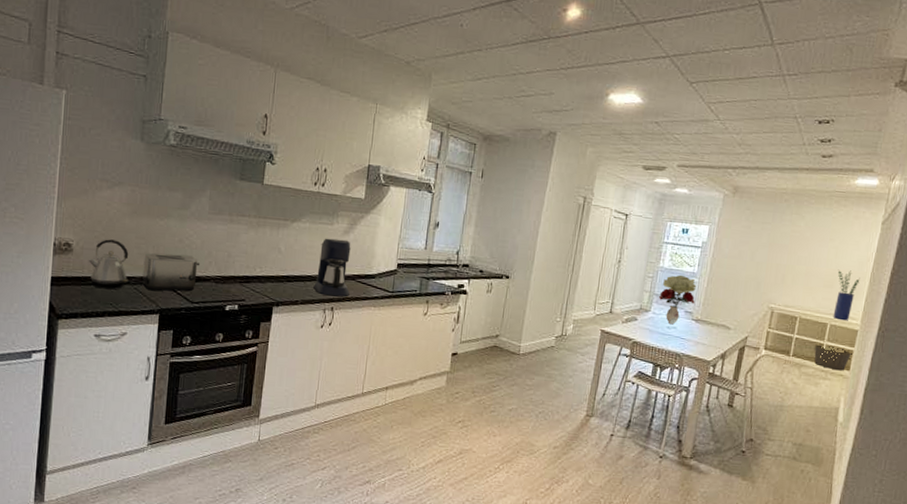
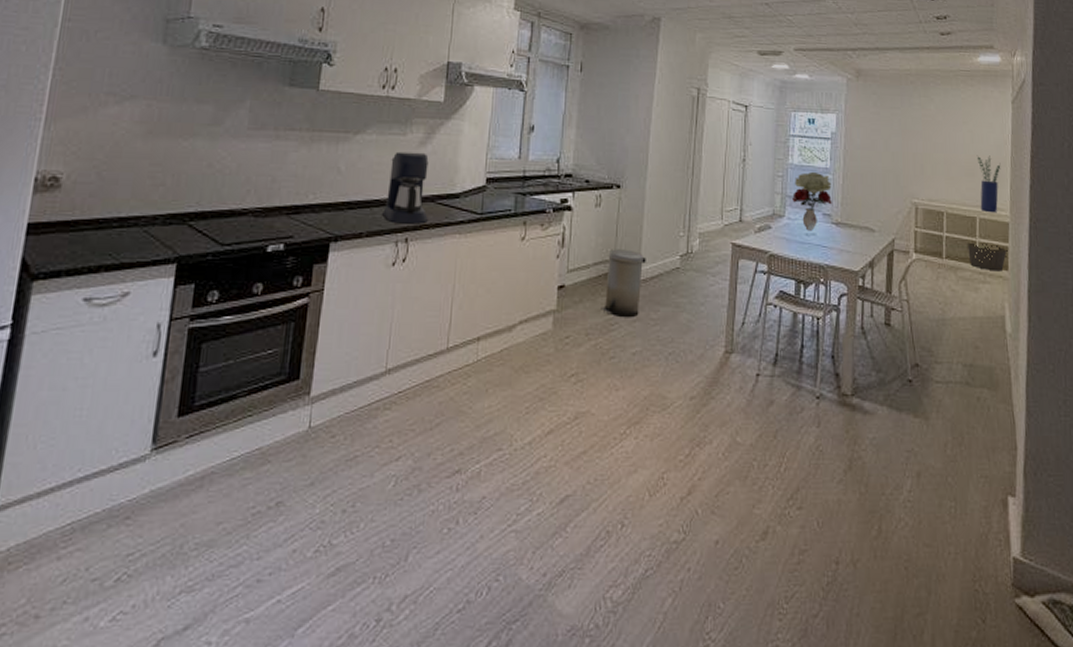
kettle: present [89,239,129,290] -> none [83,169,139,235]
toaster: present [142,253,199,291] -> none [155,183,234,233]
pedal bin: none [485,327,527,383] -> present [600,249,646,318]

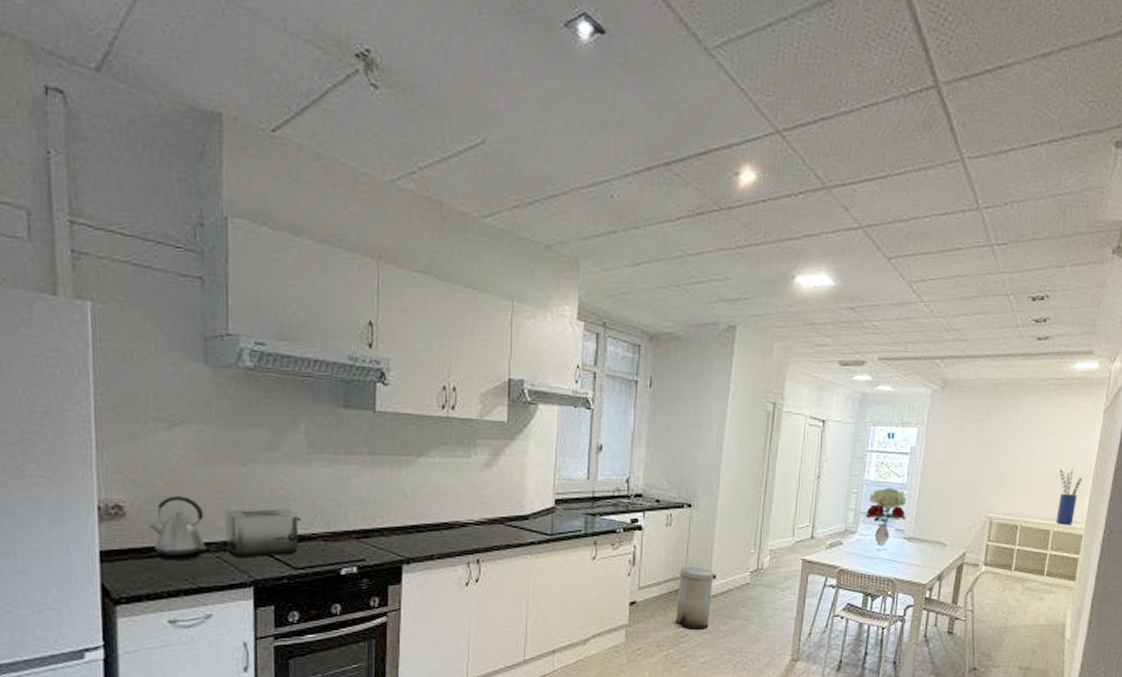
kettle: none [83,169,139,235] -> present [150,496,207,561]
toaster: none [155,183,234,233] -> present [225,509,300,558]
coffee maker: present [382,151,429,224] -> none [452,474,498,546]
basket: present [966,242,1007,272] -> none [1037,554,1077,582]

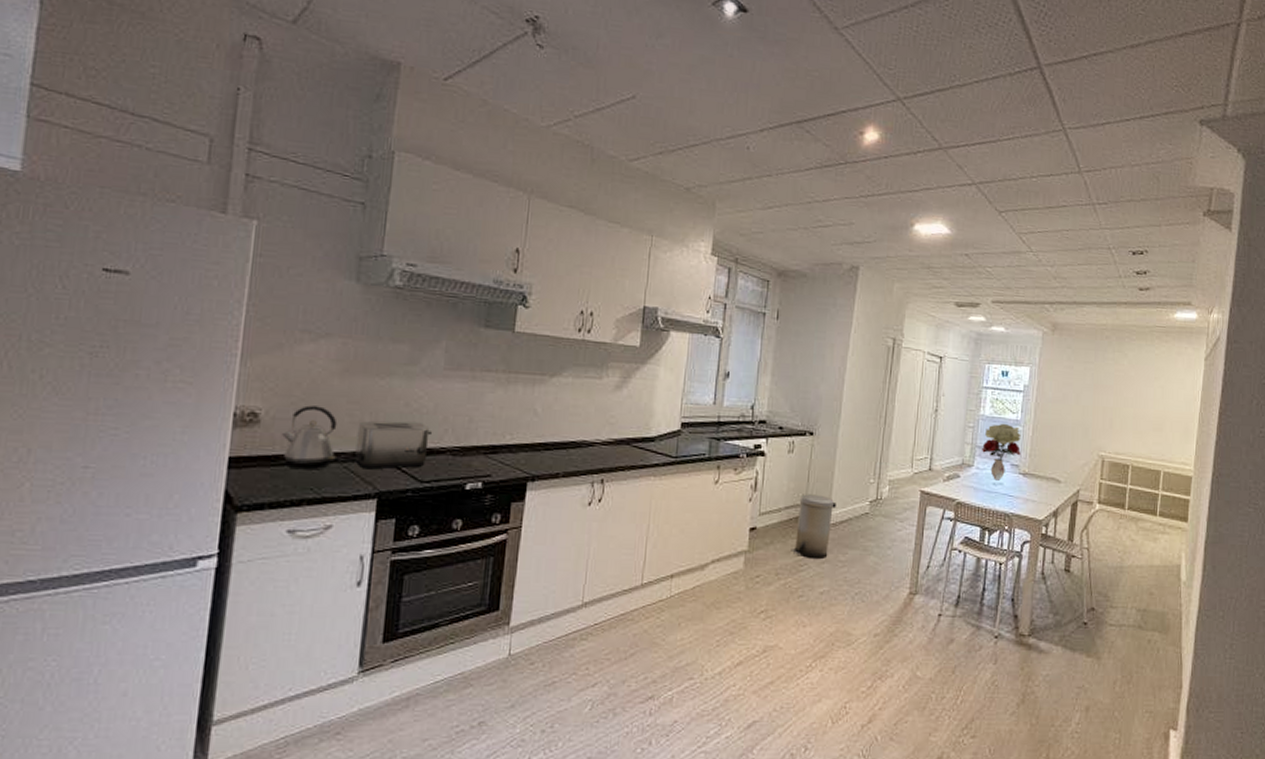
vase: present [1056,468,1083,526] -> none [1165,410,1189,467]

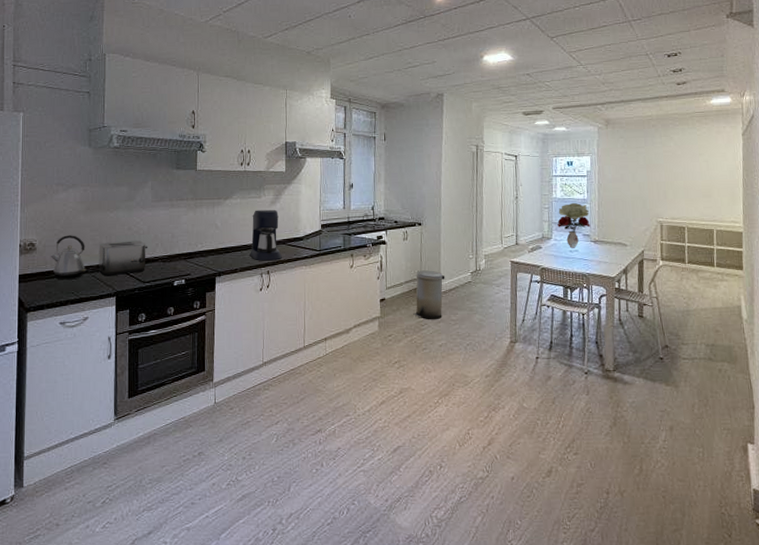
coffee maker: none [578,395,625,466] -> present [250,209,282,261]

